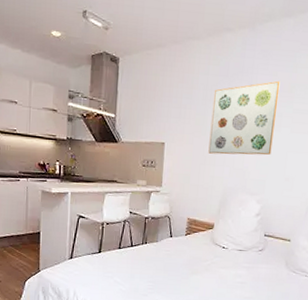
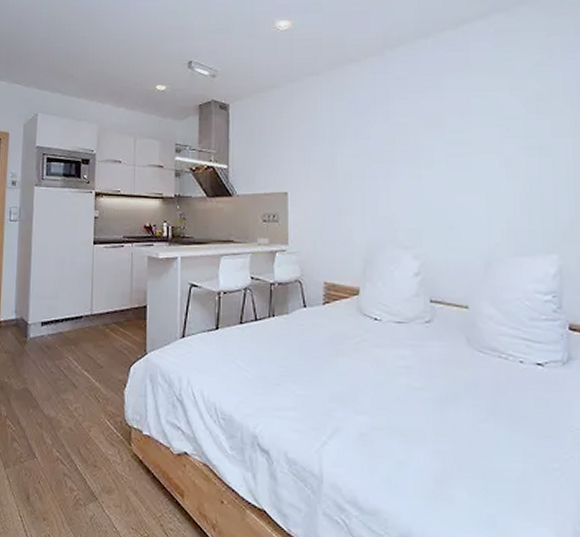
wall art: present [208,80,280,156] -> none [342,109,425,201]

